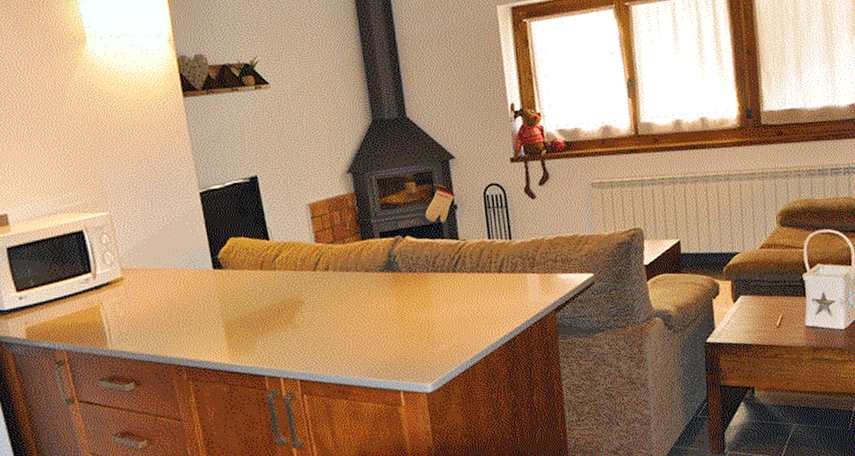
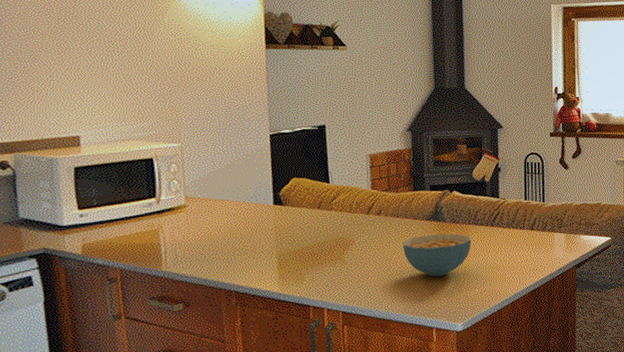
cereal bowl: none [356,284,433,335] -> present [402,233,472,277]

